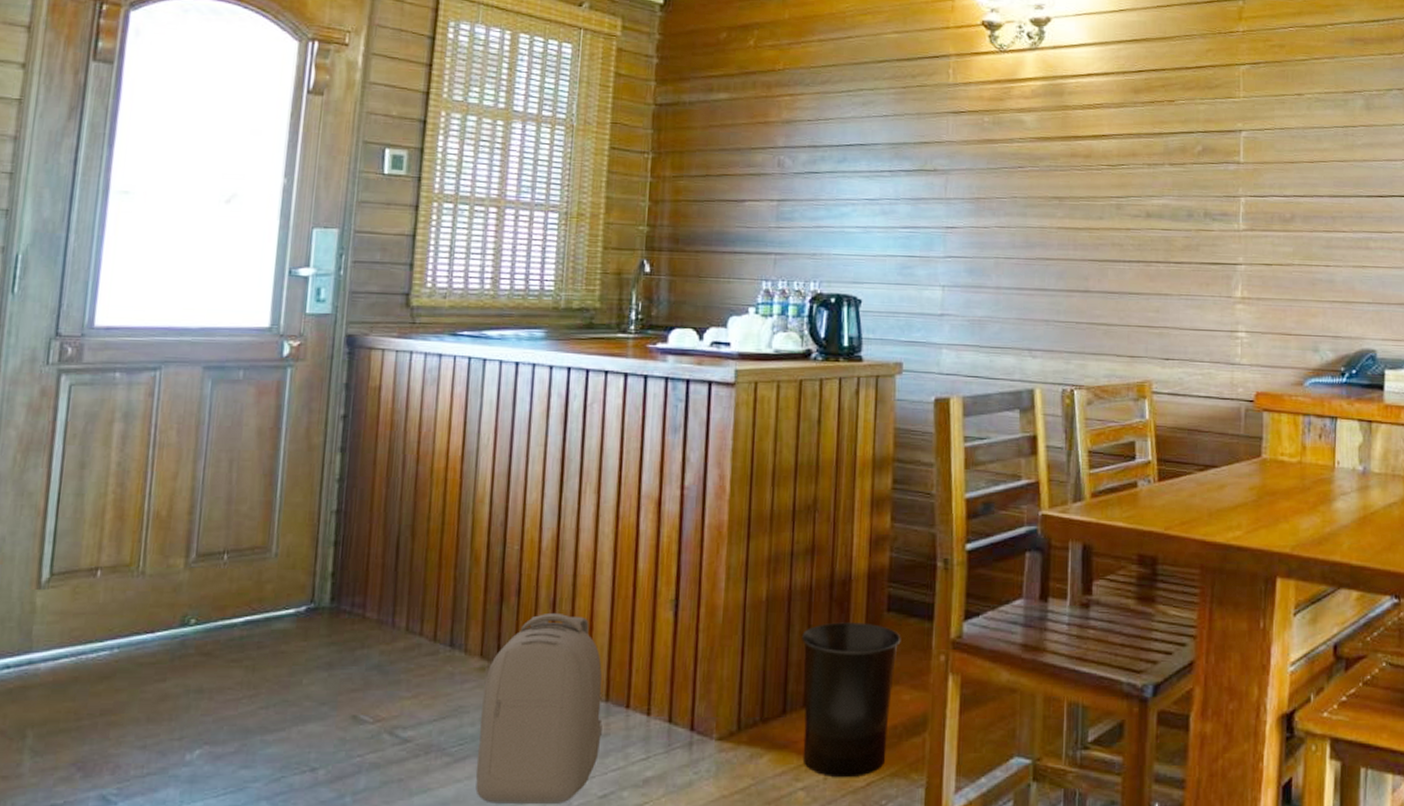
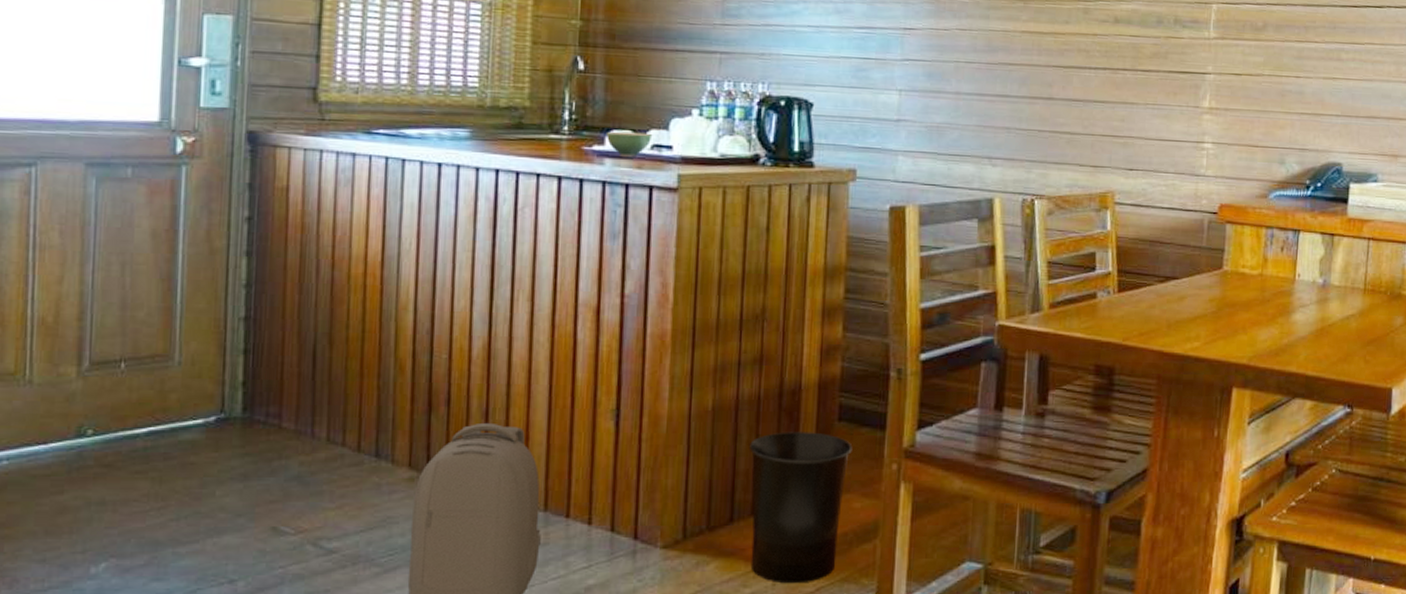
bowl: none [669,329,712,355] -> present [605,131,653,159]

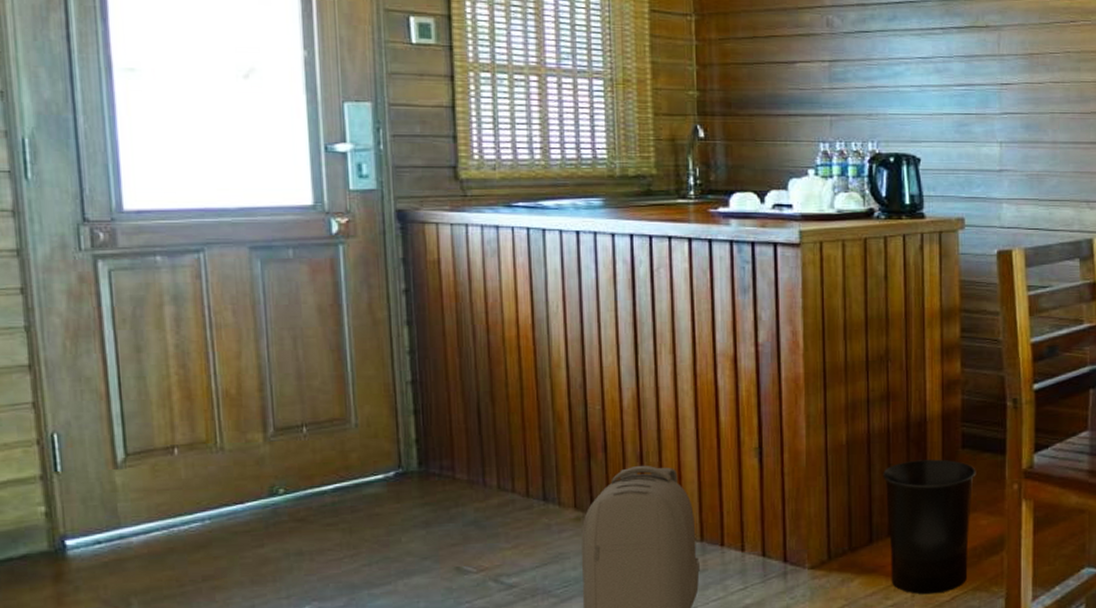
bowl: present [605,131,653,159] -> none [729,193,773,218]

